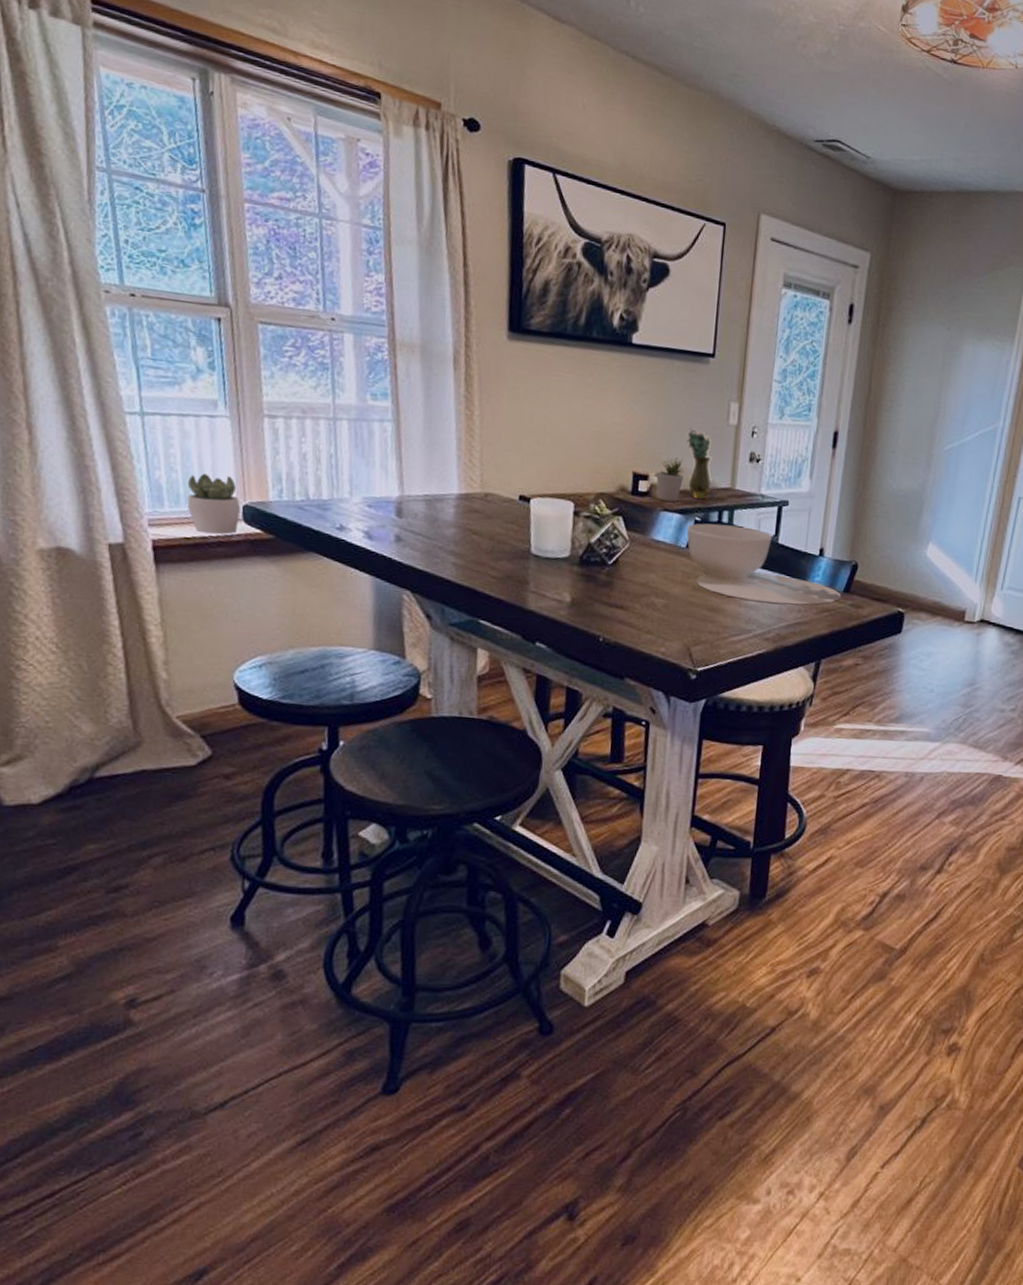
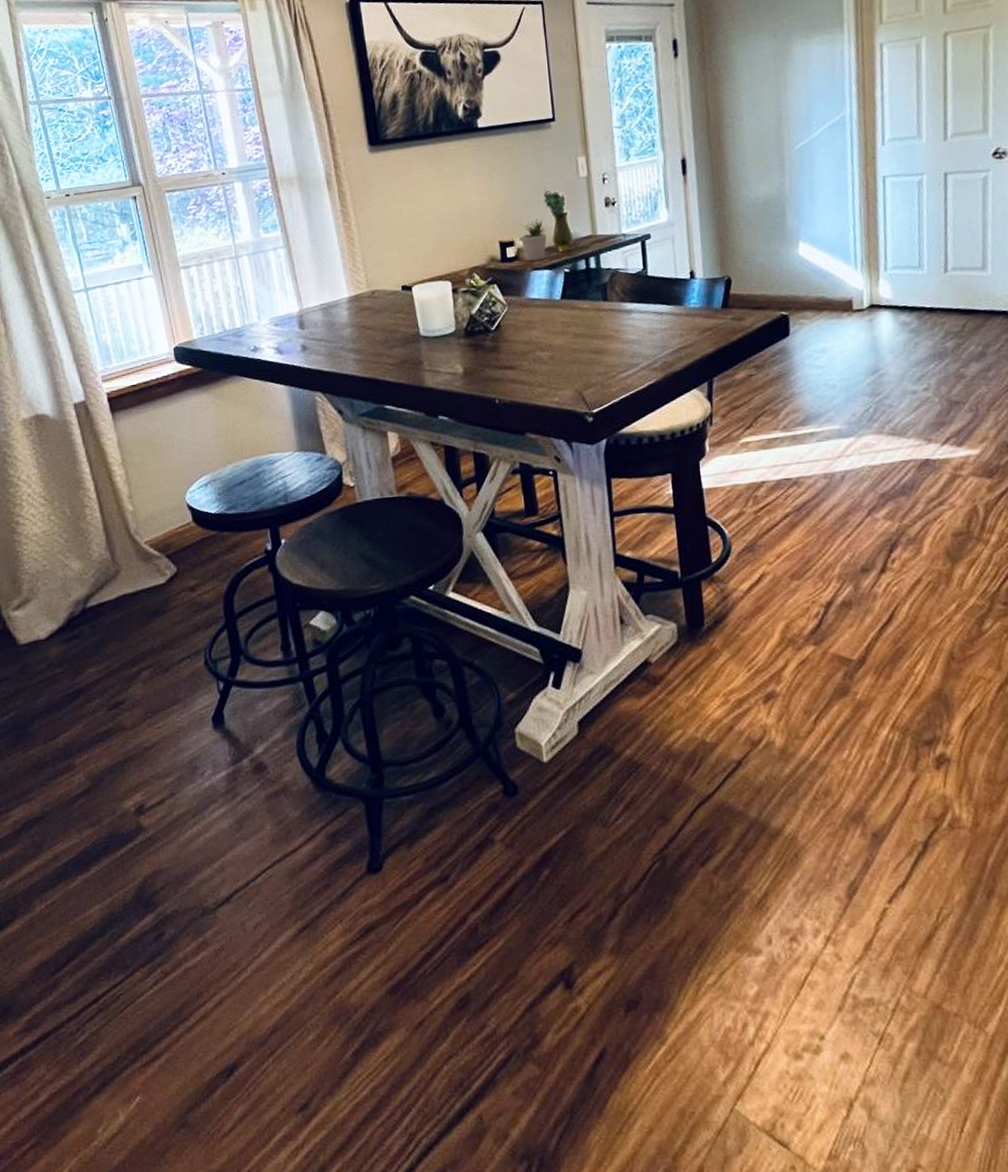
succulent plant: present [187,473,240,535] -> none [128,325,172,379]
bowl: present [686,523,772,581] -> none [558,267,641,322]
placemat: present [695,573,842,606] -> none [575,305,721,337]

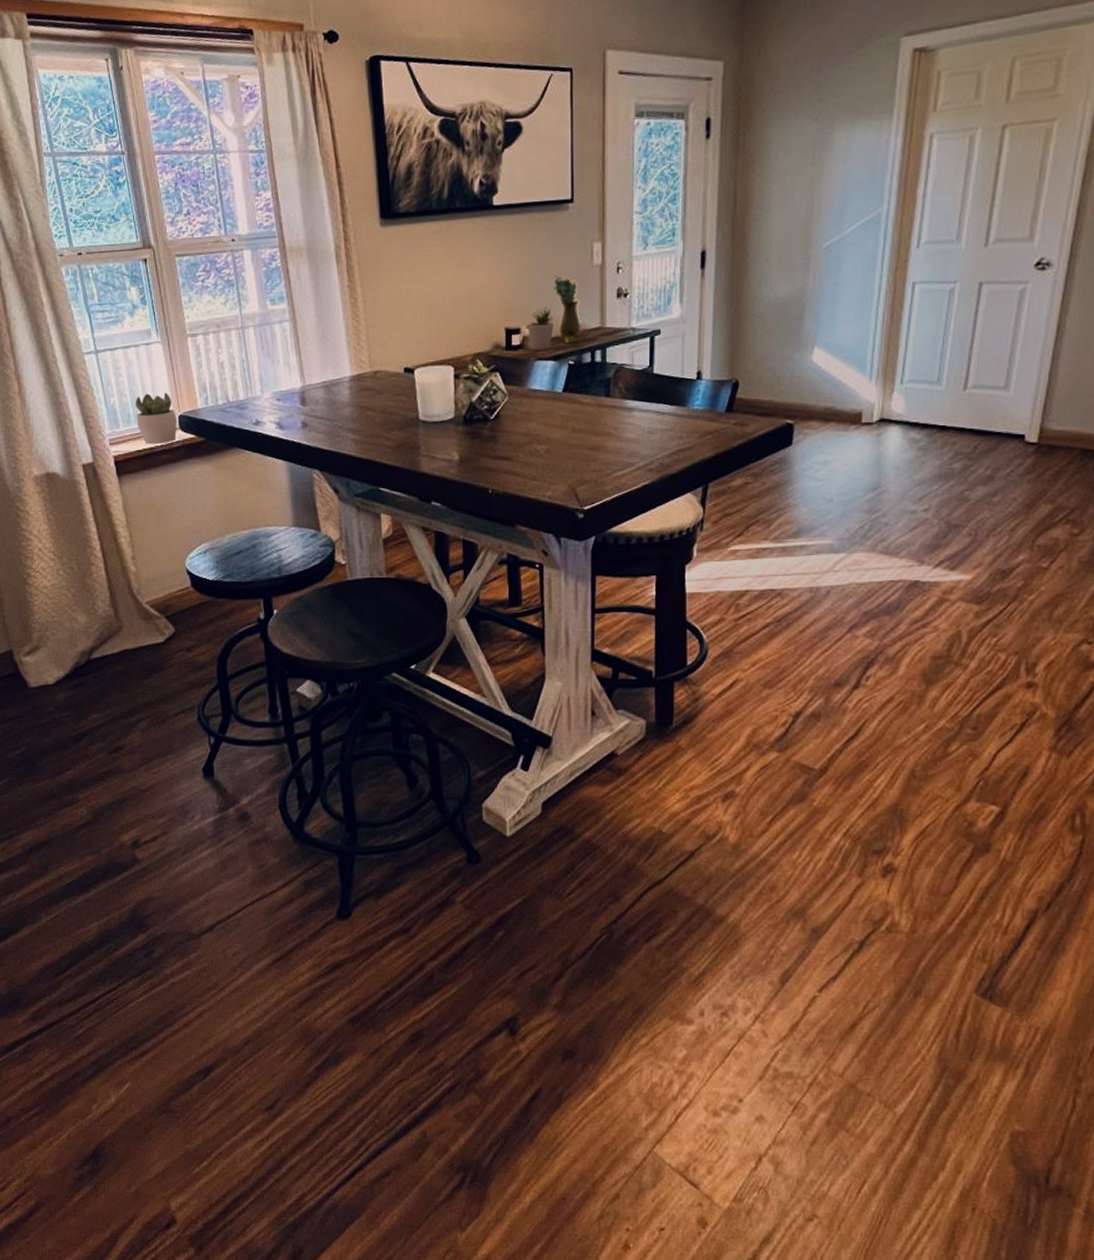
succulent plant: none [128,325,172,379] -> present [135,393,177,445]

